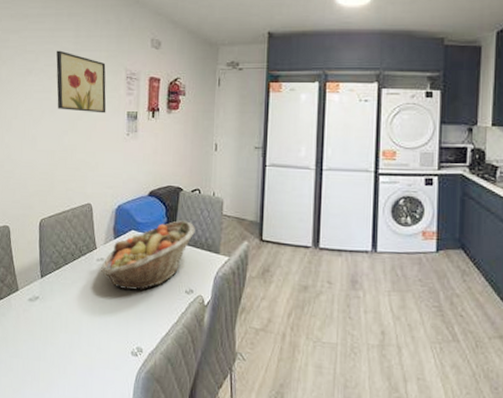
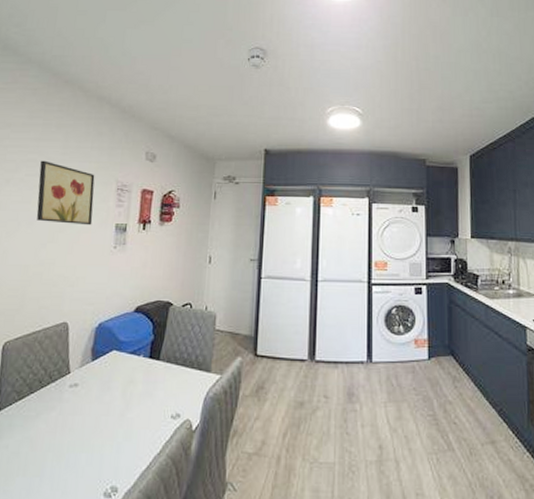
fruit basket: present [100,220,195,291] -> none [72,338,185,418]

